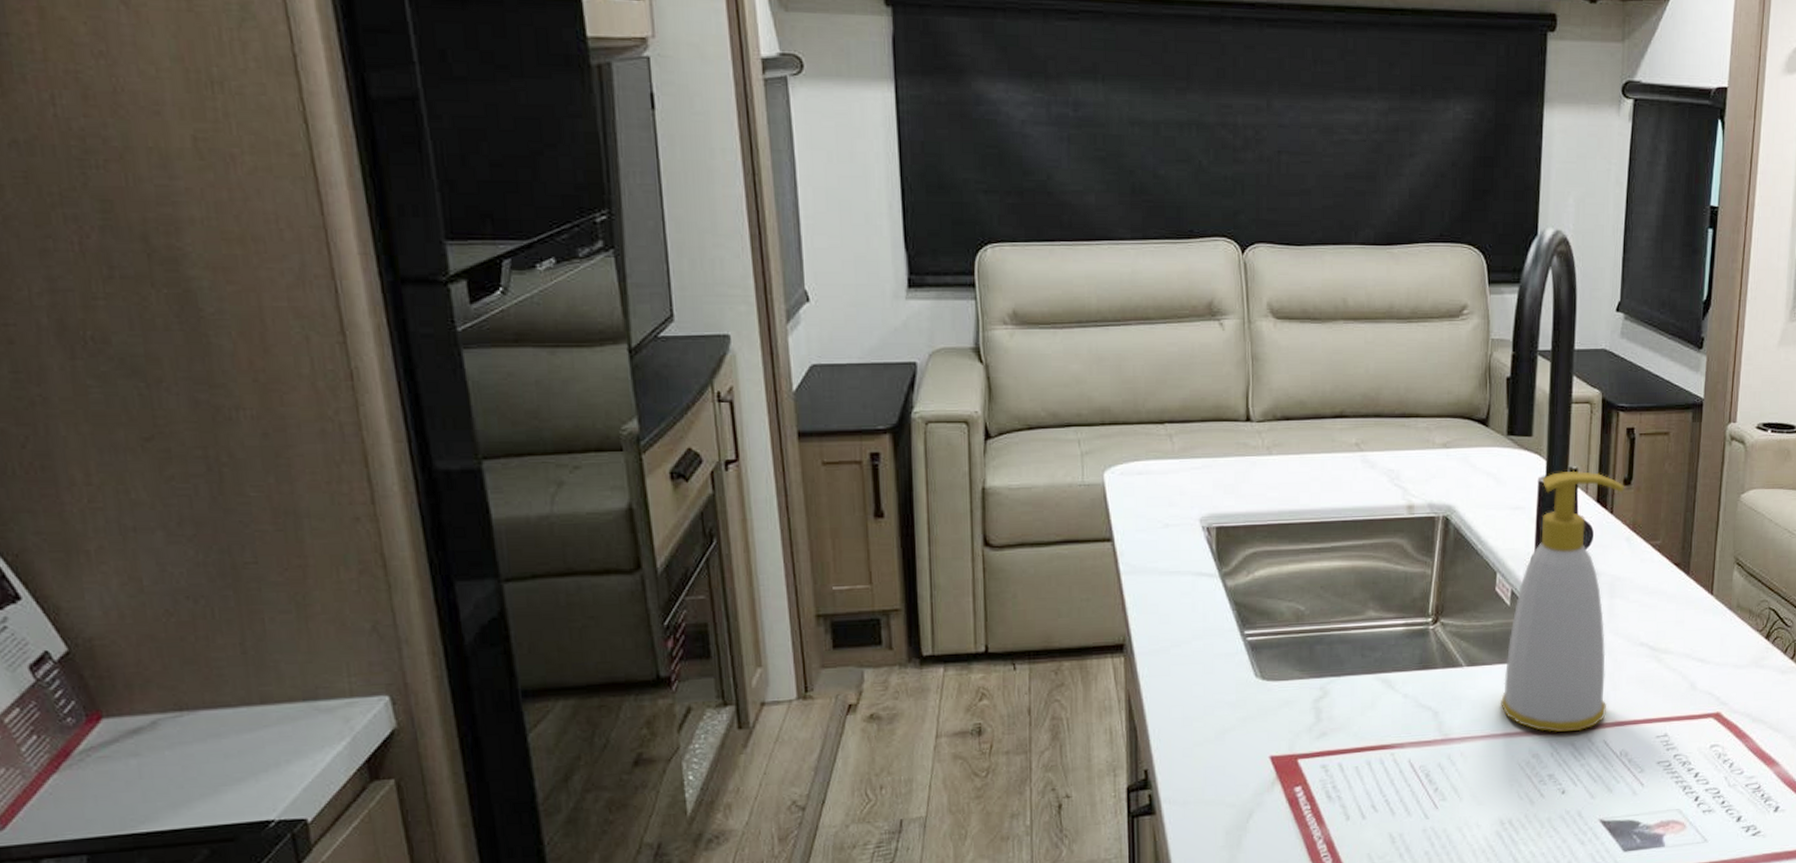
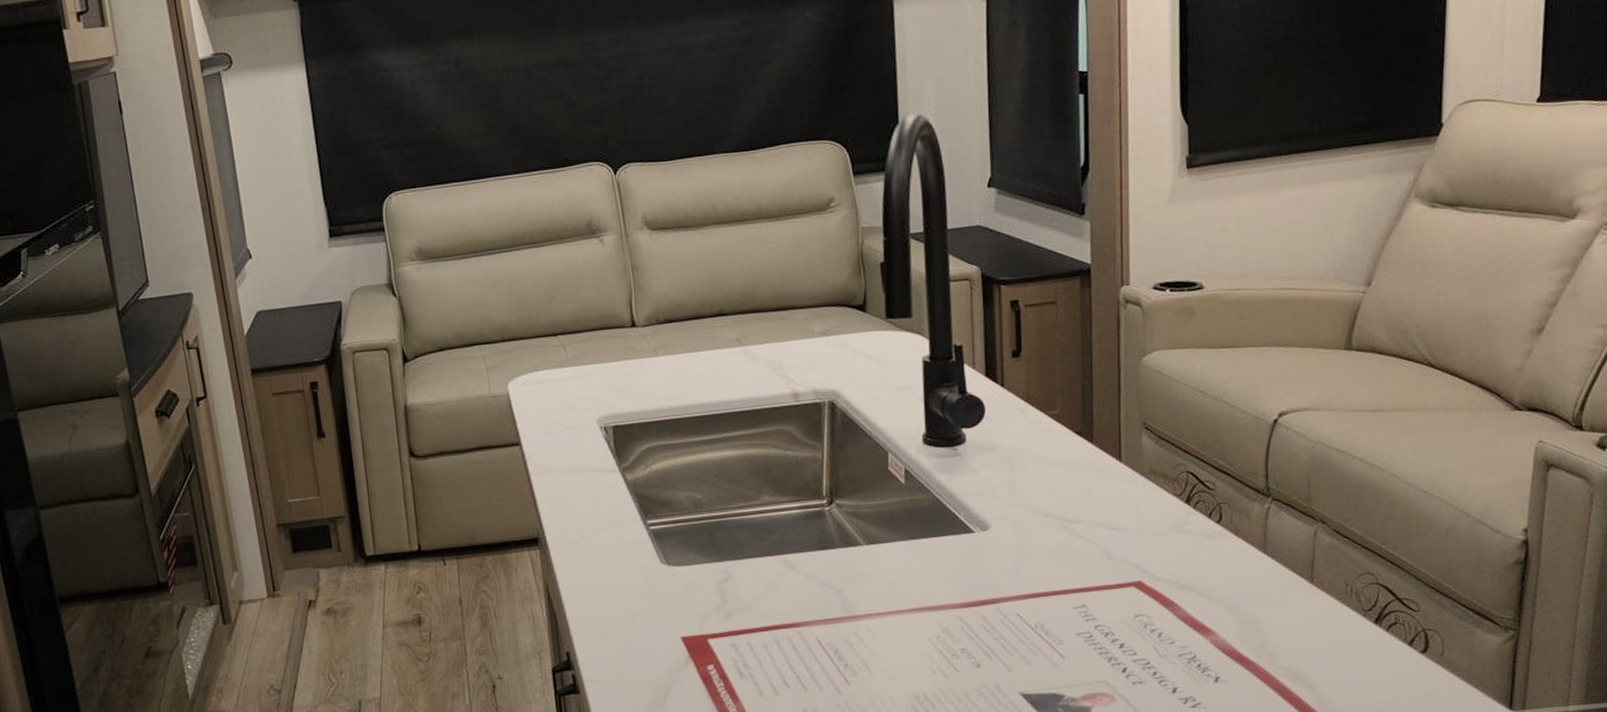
soap bottle: present [1501,470,1625,732] -> none [904,347,1017,606]

